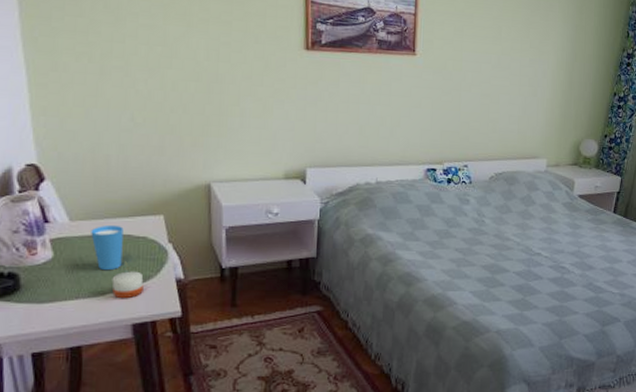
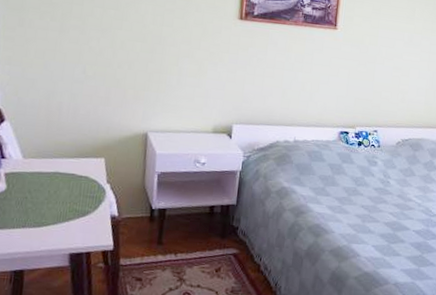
cup: present [91,224,124,271] -> none [40,164,69,205]
candle: present [111,271,144,299] -> none [54,206,83,231]

